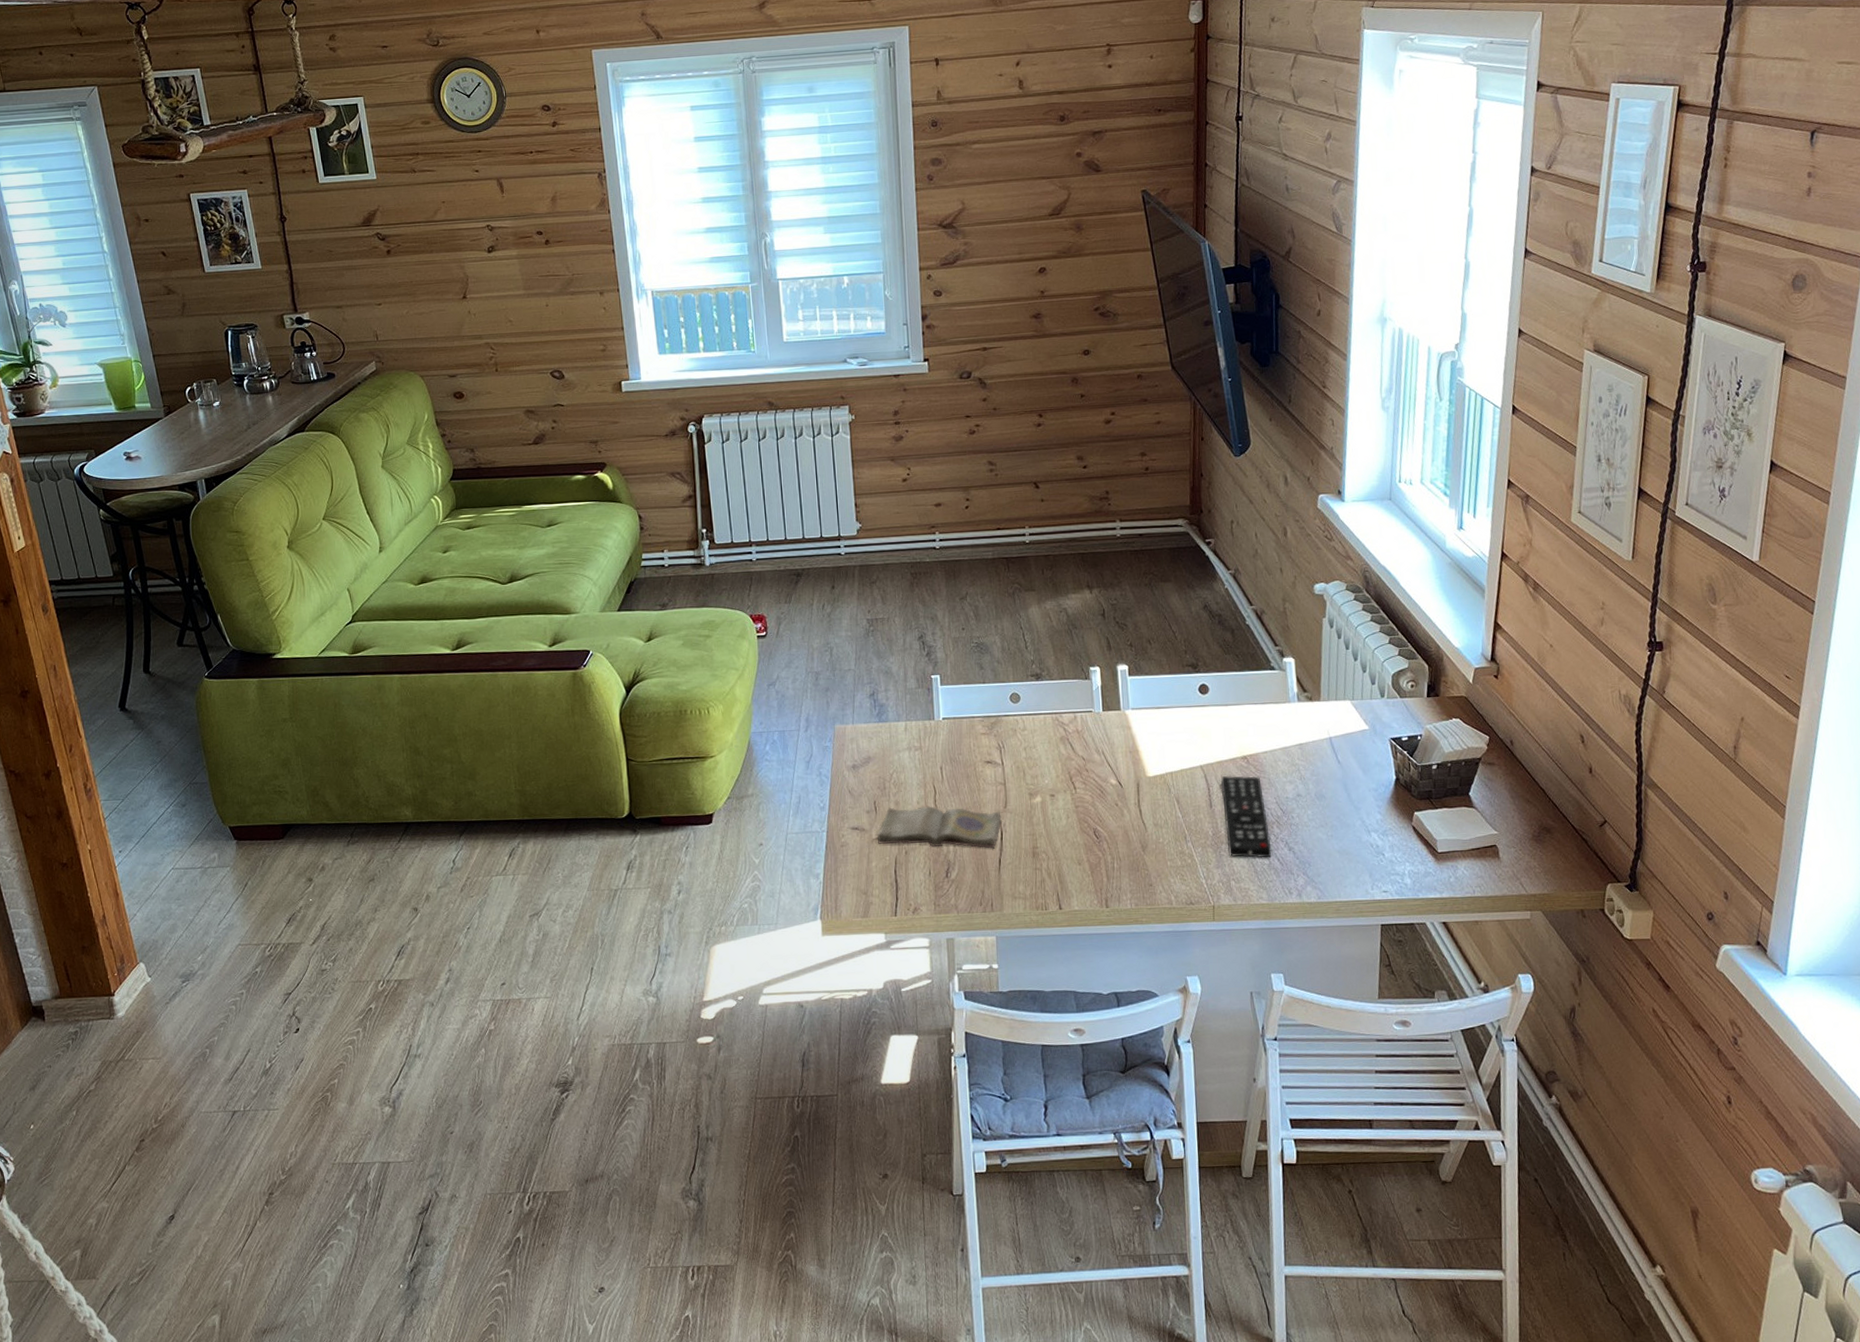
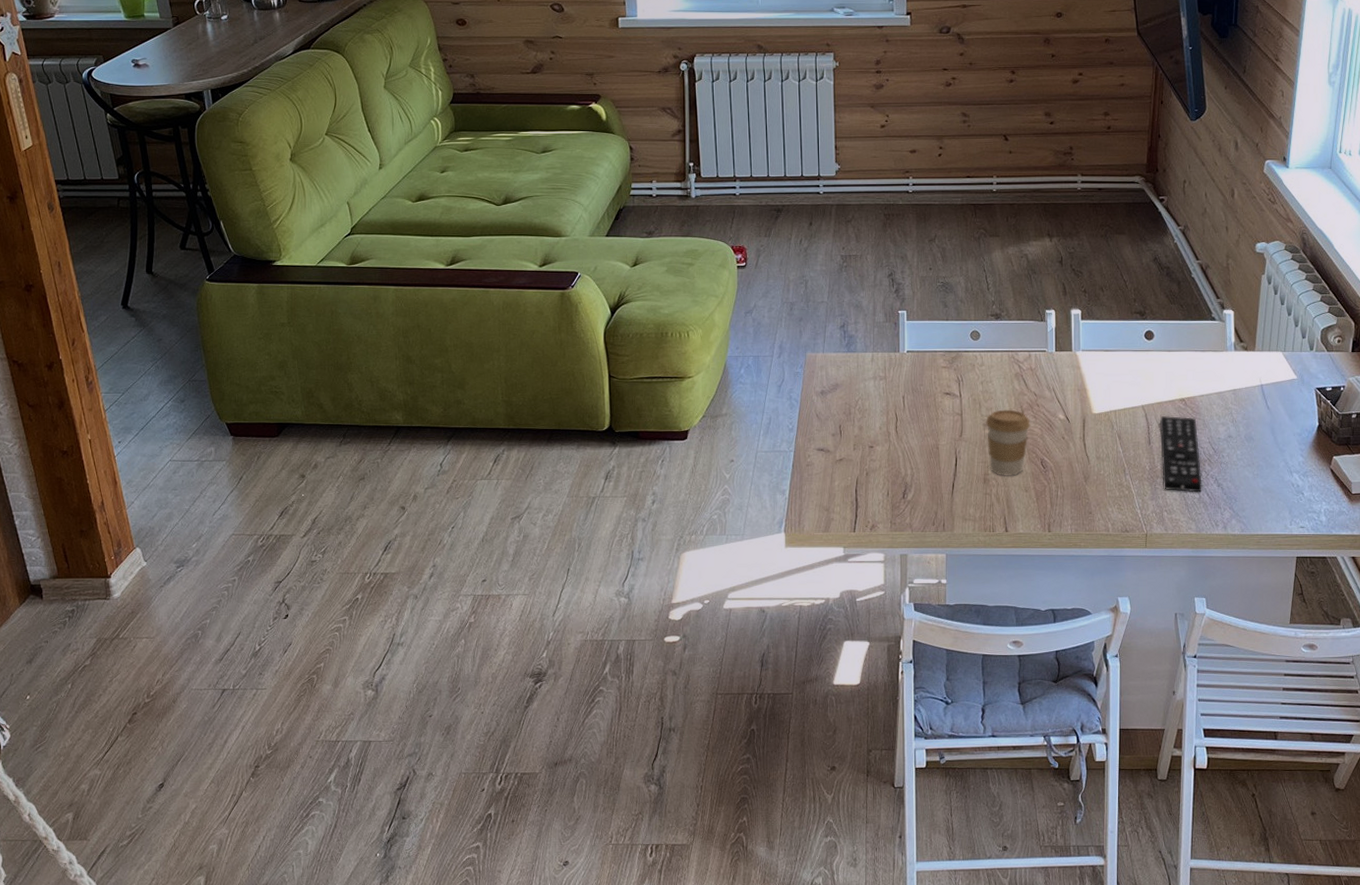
diary: present [877,806,1002,849] -> none [841,431,957,474]
coffee cup: none [1031,776,1080,850] -> present [986,409,1031,477]

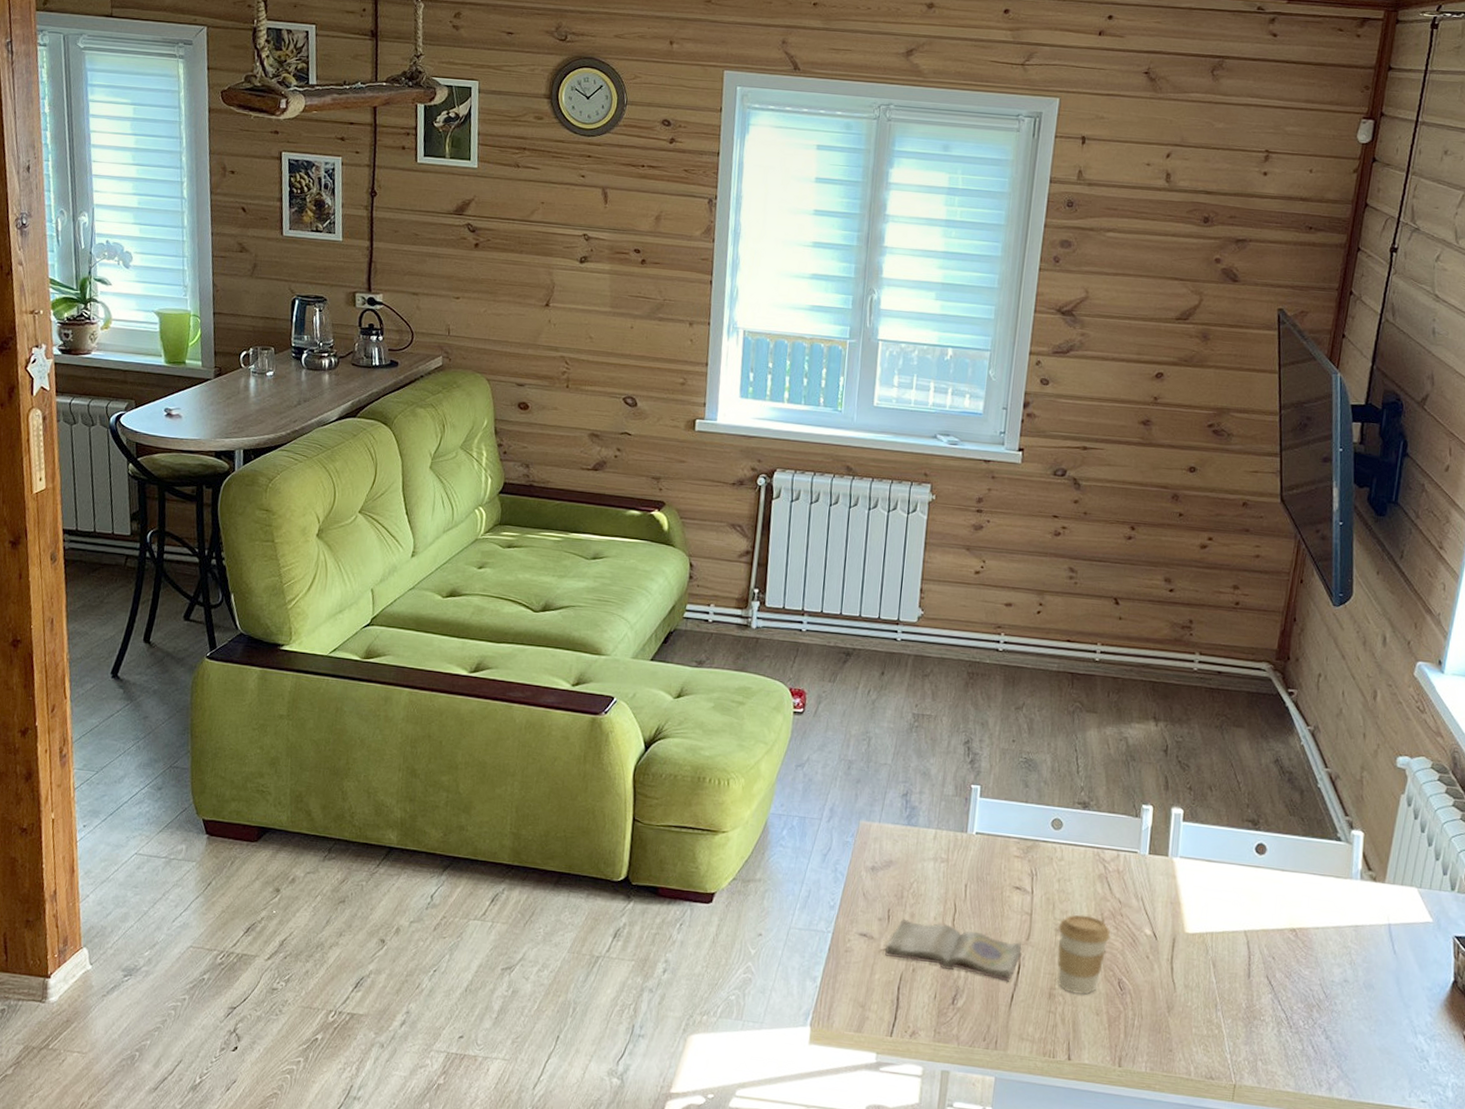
diary: none [841,431,957,474] -> present [885,918,1022,982]
remote control: present [1159,415,1202,493] -> none [1260,946,1308,1043]

